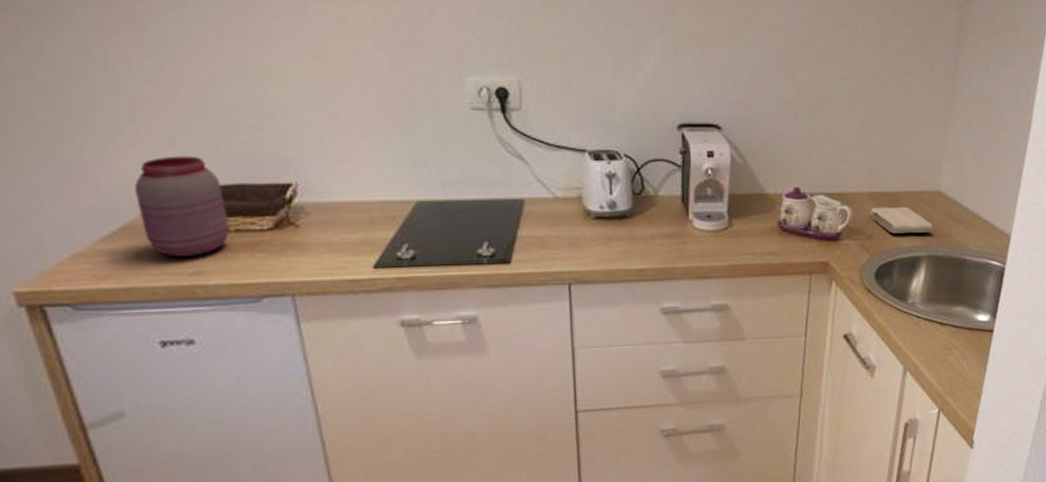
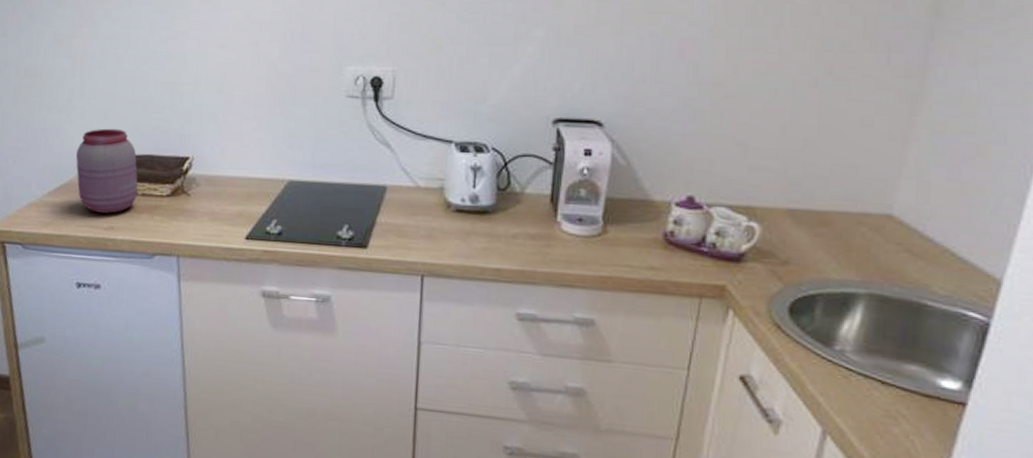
washcloth: present [869,206,934,233] -> none [786,227,879,265]

